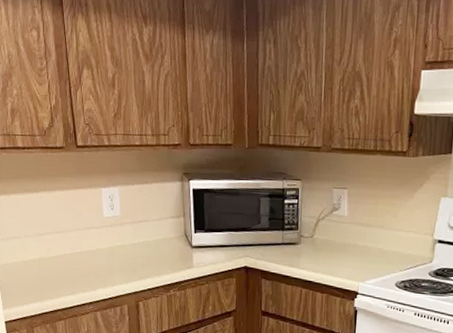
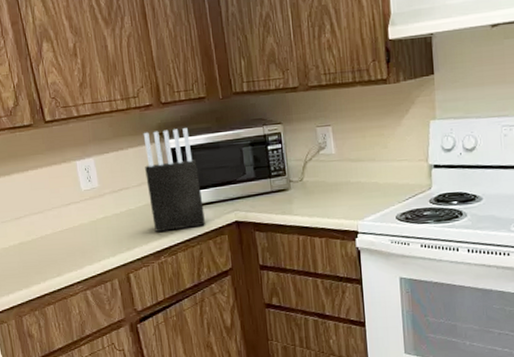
knife block: none [166,169,217,267] -> present [143,128,205,232]

